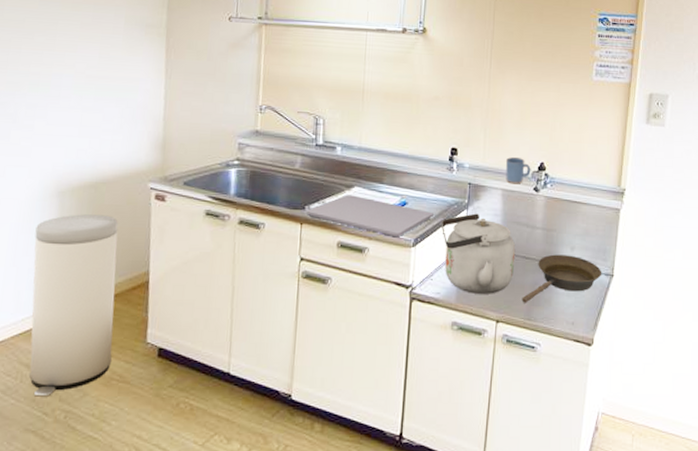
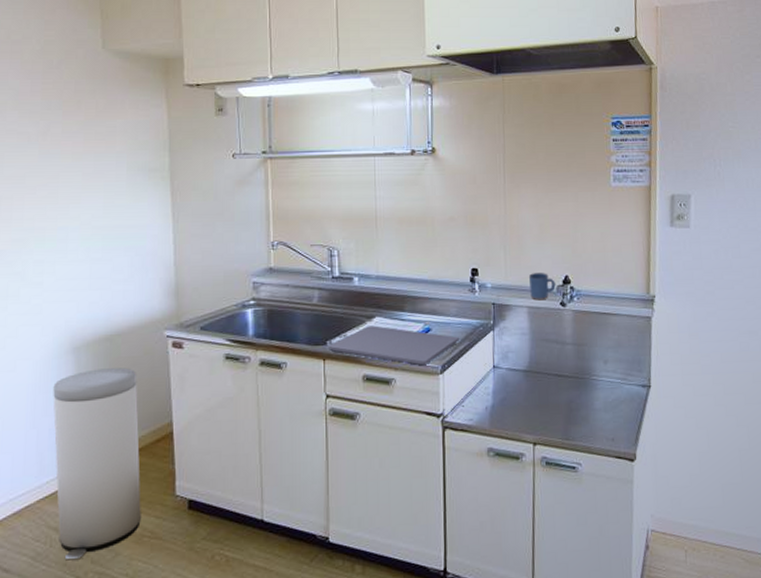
kettle: present [441,213,516,294] -> none [467,334,547,417]
frying pan: present [522,254,602,303] -> none [558,369,639,423]

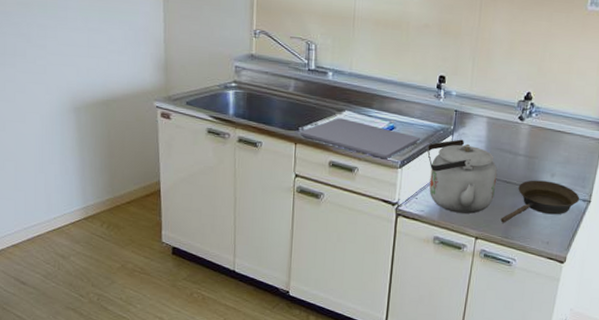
pedal bin: present [53,368,141,561] -> none [58,128,133,282]
kettle: none [467,334,547,417] -> present [426,139,498,214]
mug: present [529,273,556,301] -> none [492,86,517,113]
frying pan: none [558,369,639,423] -> present [500,180,580,223]

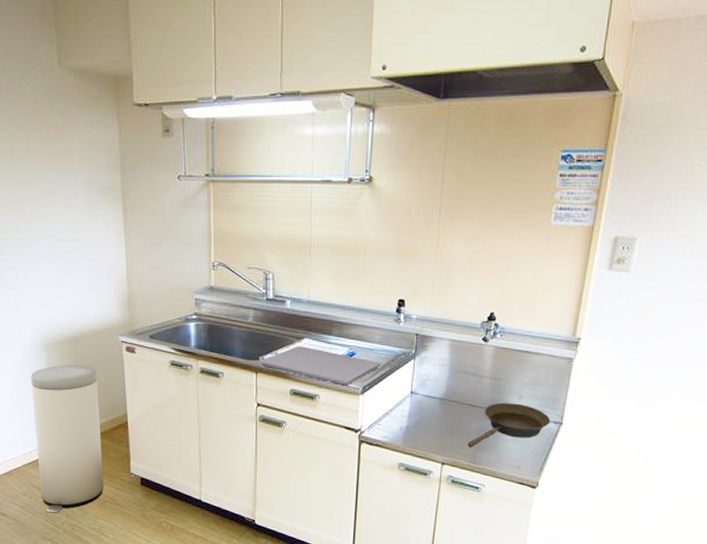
pedal bin: none [58,128,133,282] -> present [31,364,103,513]
kettle: present [426,139,498,214] -> none [388,363,463,439]

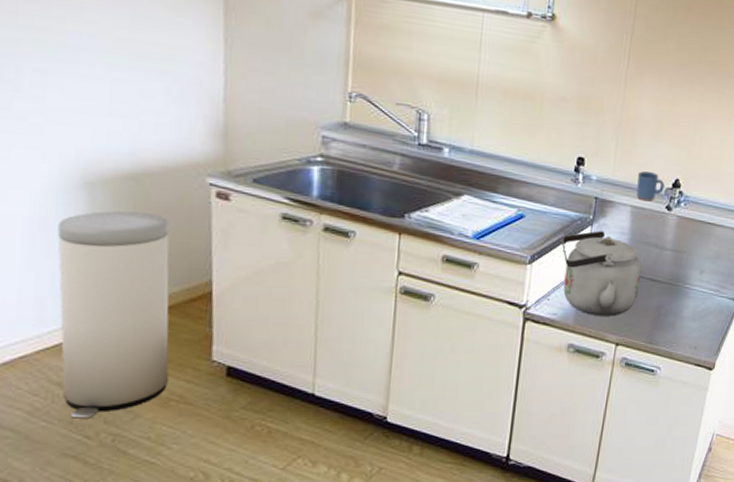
cutting board: present [260,346,381,386] -> none [405,203,554,253]
kettle: none [388,363,463,439] -> present [561,230,642,317]
mug: none [454,308,480,335] -> present [636,171,665,201]
frying pan: present [467,402,551,448] -> none [644,277,730,327]

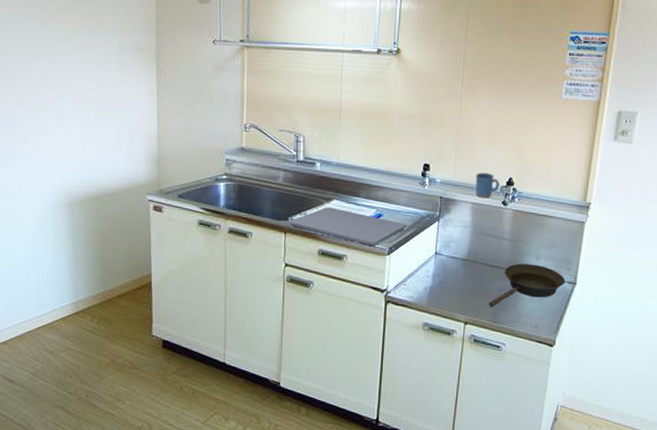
pedal bin: present [57,210,170,419] -> none [50,223,123,379]
cutting board: none [405,203,554,253] -> present [289,207,407,247]
kettle: present [561,230,642,317] -> none [413,225,484,299]
frying pan: none [644,277,730,327] -> present [488,263,566,307]

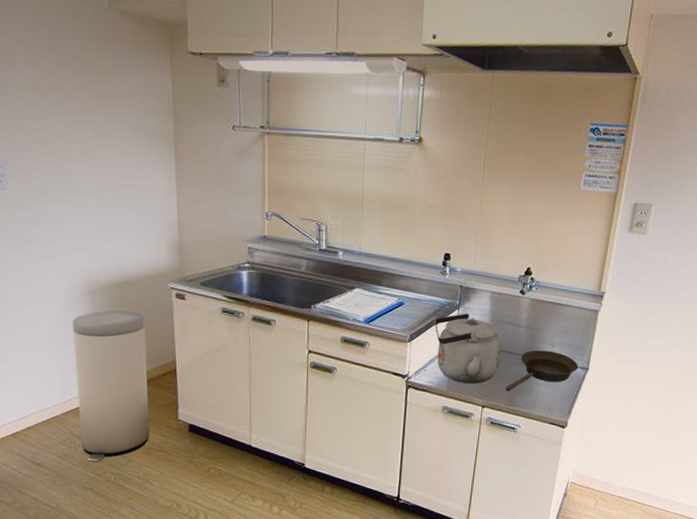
pedal bin: none [50,223,123,379] -> present [72,310,150,462]
cutting board: present [289,207,407,247] -> none [312,295,428,334]
kettle: none [413,225,484,299] -> present [434,313,502,384]
mug: present [475,173,500,198] -> none [494,262,518,287]

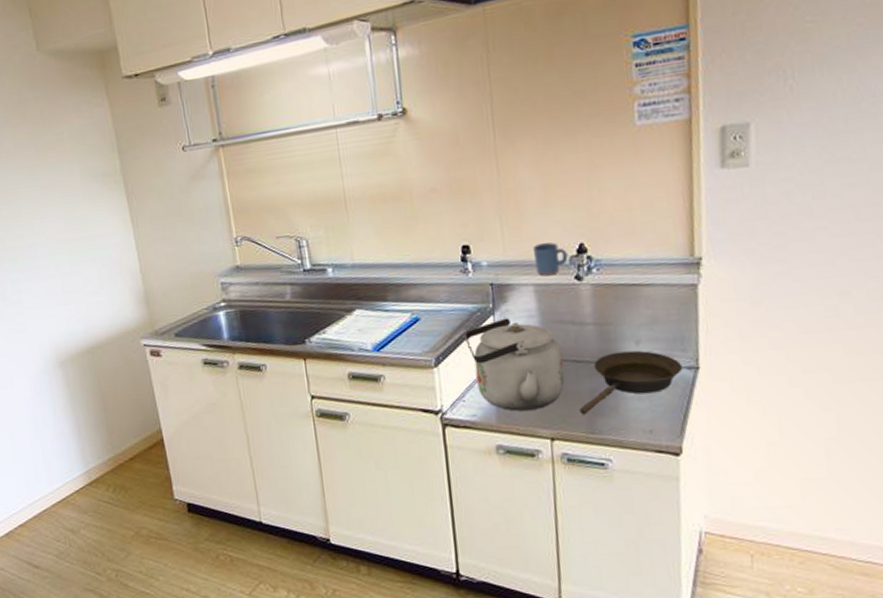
pedal bin: present [72,310,150,462] -> none [48,378,146,559]
mug: none [494,262,518,287] -> present [534,242,568,276]

